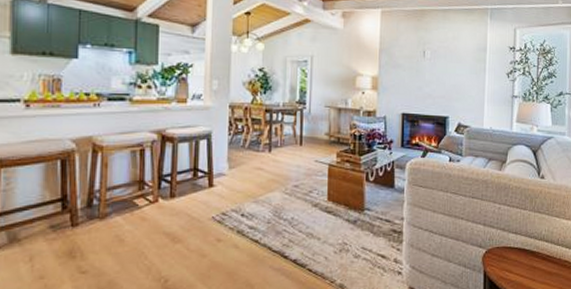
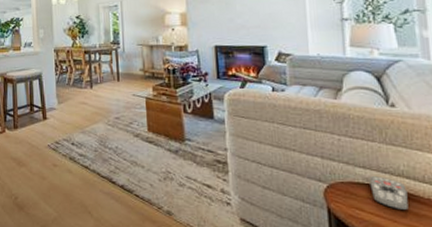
remote control: none [519,240,545,271] -> present [369,175,409,211]

